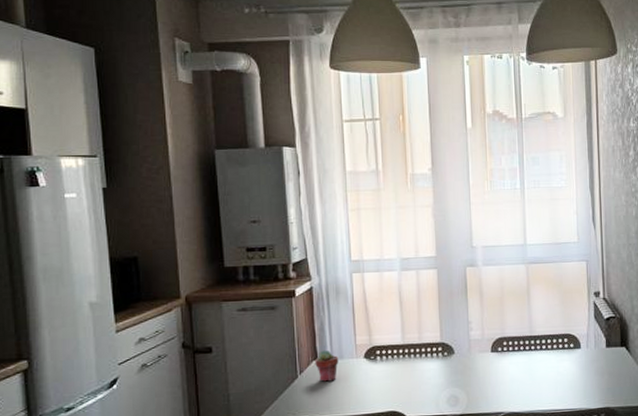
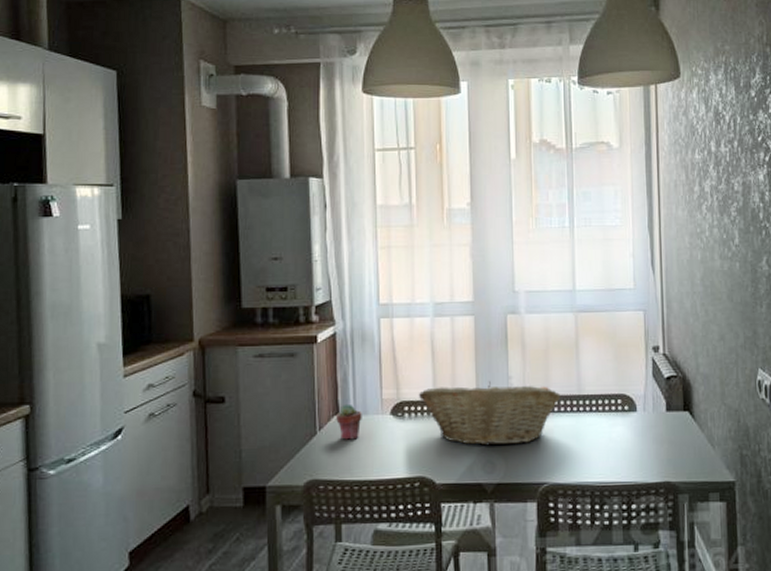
fruit basket: none [388,326,514,383] -> present [418,381,560,446]

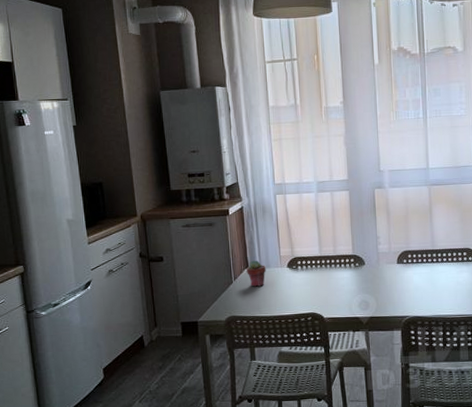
fruit basket: present [418,381,560,446] -> none [307,241,418,289]

